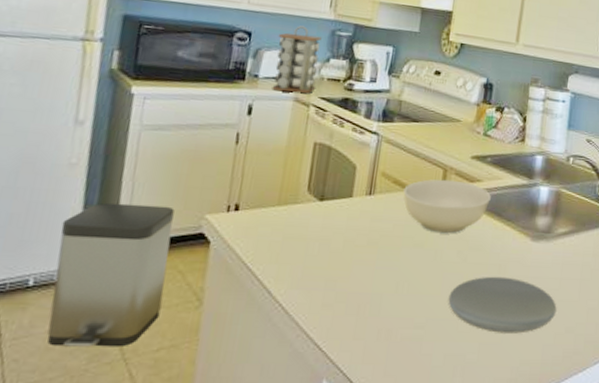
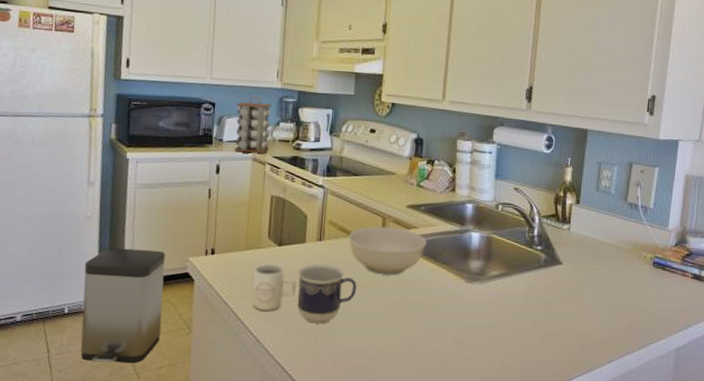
mug: none [283,221,339,278] -> present [252,263,296,312]
cup: none [338,221,410,291] -> present [297,264,357,324]
plate: present [448,276,557,334] -> none [393,314,493,366]

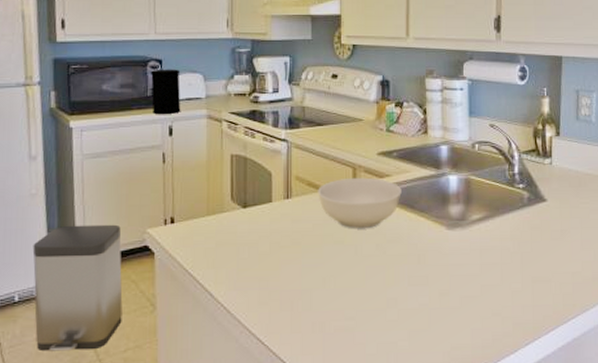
canister: none [203,111,230,154] -> present [151,69,181,114]
spice rack: present [234,95,272,154] -> none [185,48,226,111]
mug: present [252,263,296,312] -> none [218,227,265,280]
cup: present [297,264,357,324] -> none [267,224,331,288]

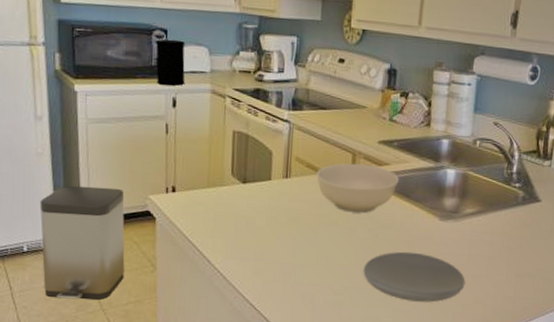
plate: none [373,266,481,320] -> present [363,251,466,303]

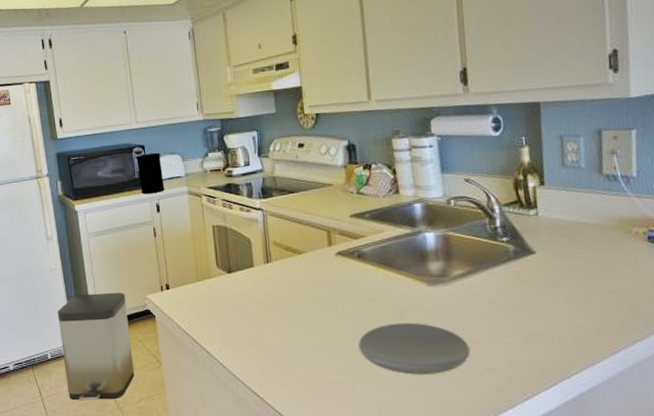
bowl: present [316,163,399,213] -> none [295,239,378,288]

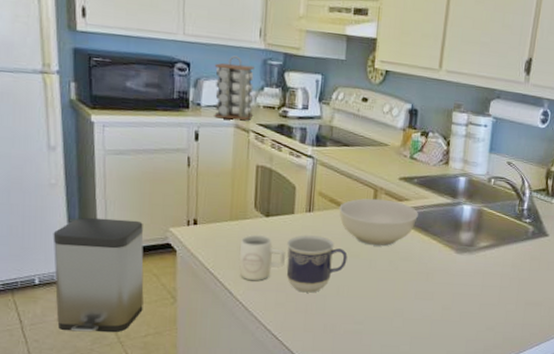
canister: present [136,152,165,194] -> none [178,72,208,119]
spice rack: none [164,131,203,189] -> present [214,55,255,121]
mug: none [208,291,253,338] -> present [238,234,285,282]
cup: none [252,285,313,345] -> present [286,235,348,293]
bowl: none [295,239,378,288] -> present [339,198,418,246]
plate: present [358,322,470,375] -> none [383,282,479,330]

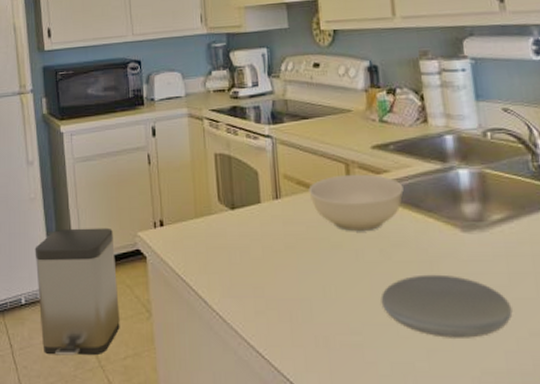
spice rack: present [214,55,255,121] -> none [162,45,205,110]
mug: present [238,234,285,282] -> none [208,230,258,286]
cup: present [286,235,348,293] -> none [258,226,329,297]
plate: none [383,282,479,330] -> present [380,274,513,338]

